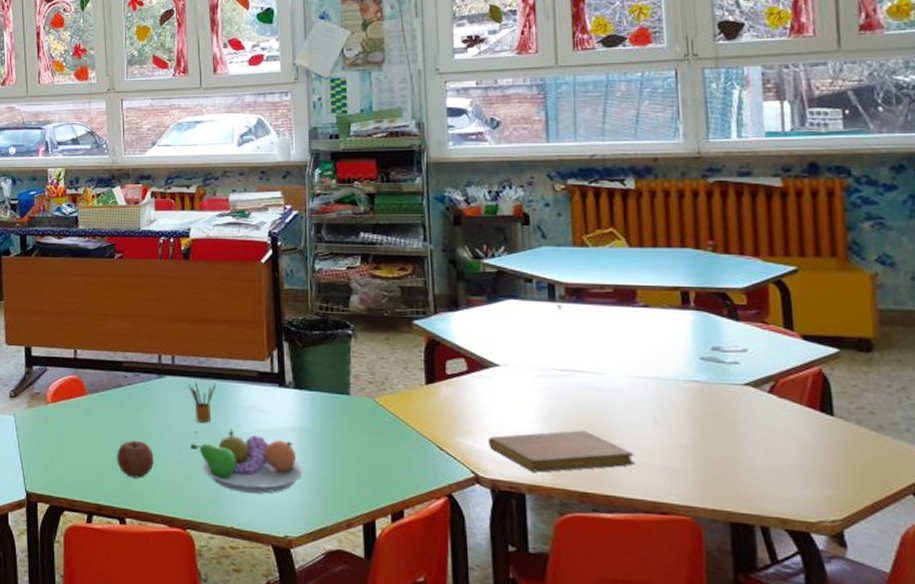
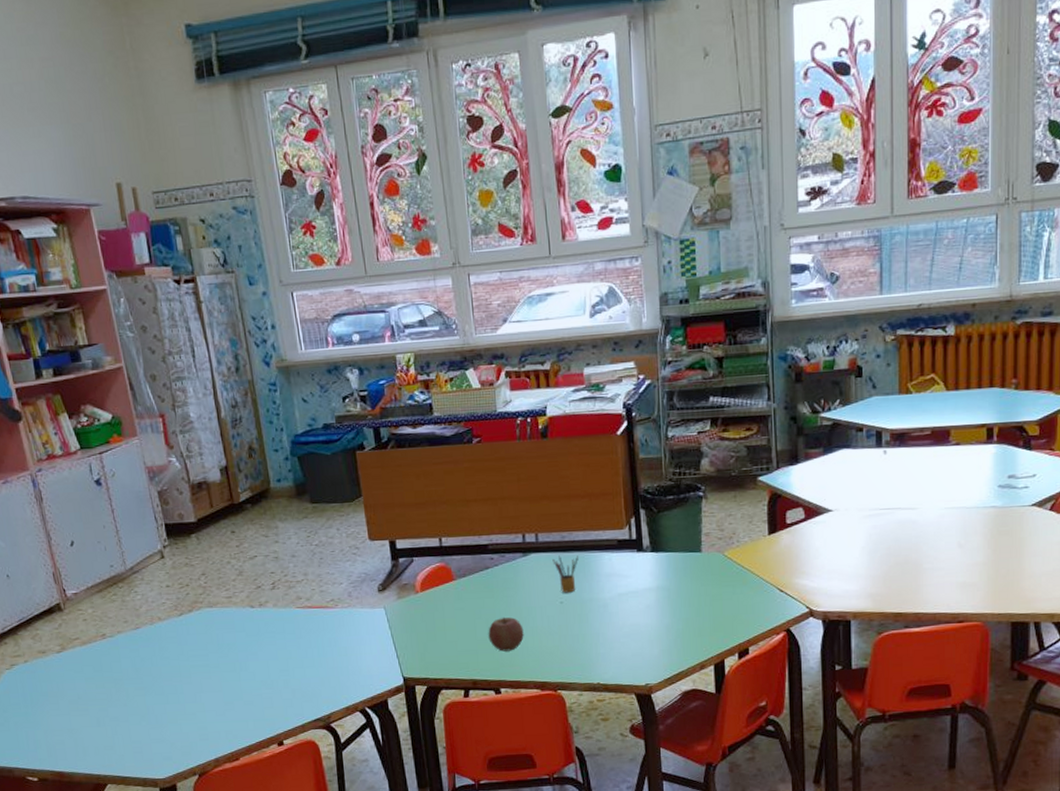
fruit bowl: present [190,428,305,494] -> none [557,595,662,651]
notebook: present [487,430,635,473] -> none [821,560,941,601]

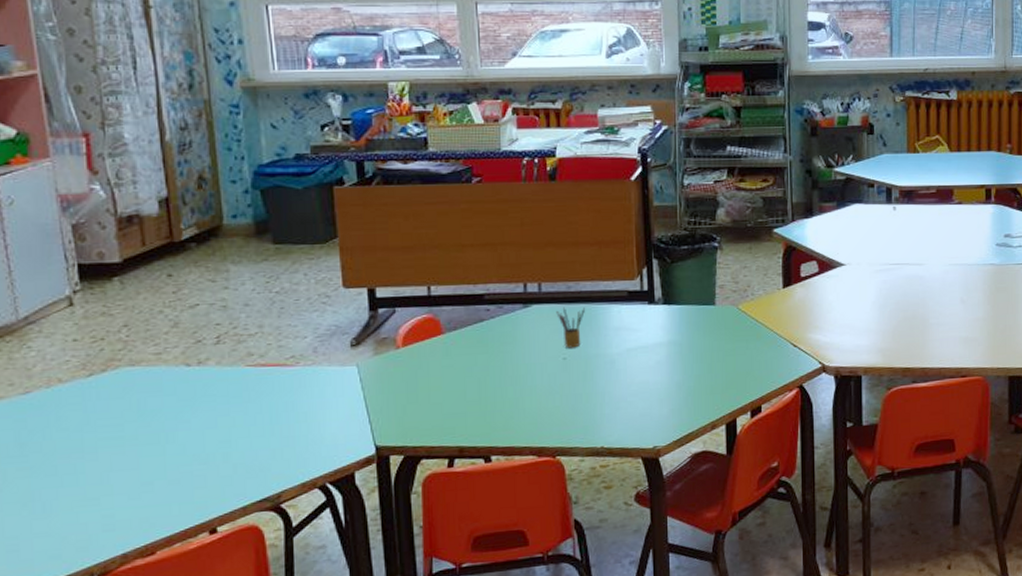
apple: present [488,617,524,652] -> none [480,375,521,414]

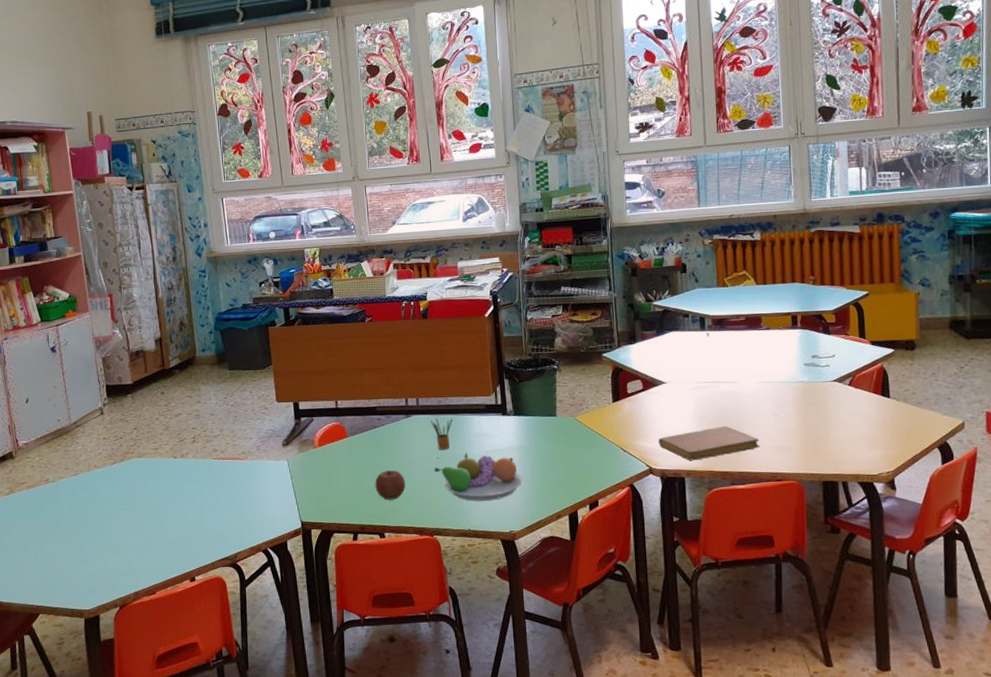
apple: none [480,375,521,414] -> present [375,470,406,500]
fruit bowl: none [559,350,673,412] -> present [434,452,524,501]
notebook: none [833,315,945,356] -> present [658,426,760,461]

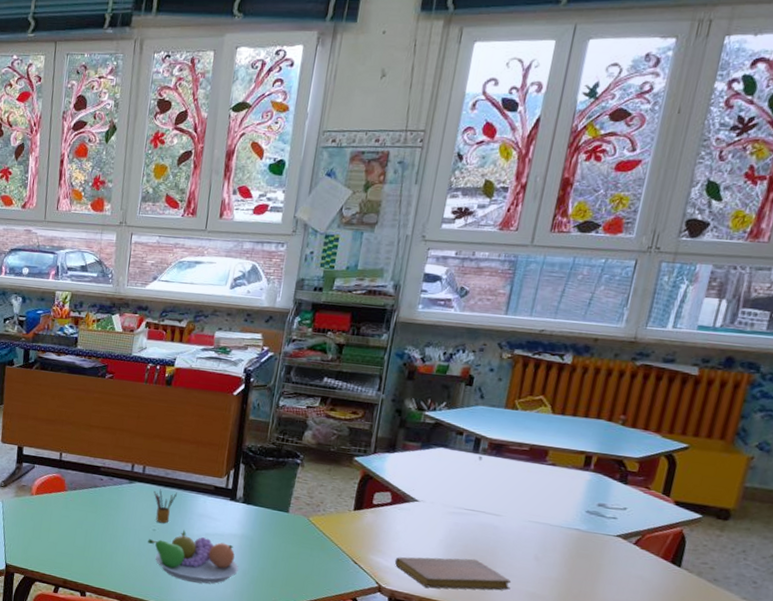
apple: present [375,470,406,500] -> none [84,531,117,562]

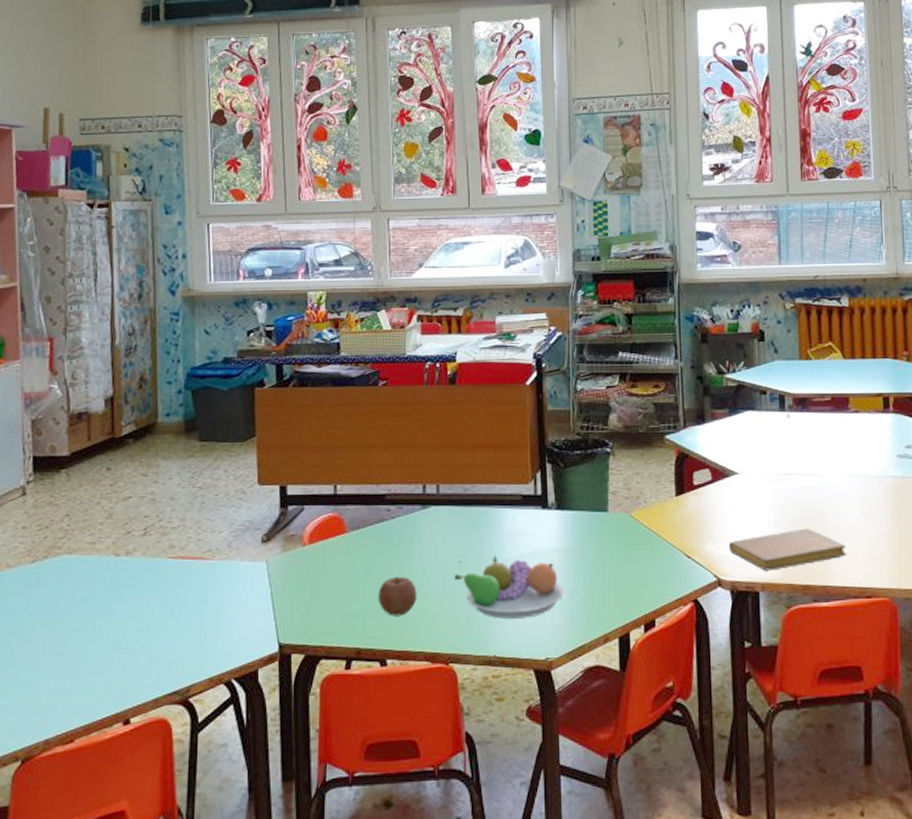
apple: none [84,531,117,562] -> present [378,576,417,616]
pencil box: present [153,489,177,523] -> none [453,509,480,551]

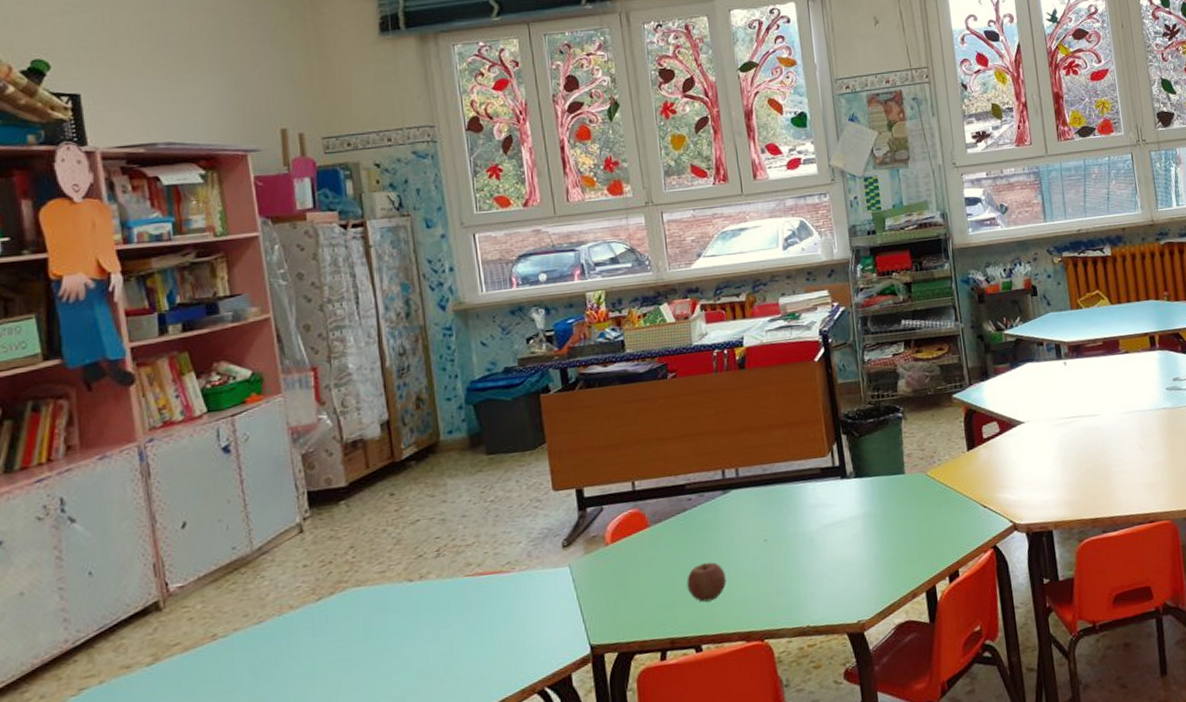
fruit bowl: present [454,555,565,619] -> none [761,529,871,590]
notebook: present [728,528,847,571] -> none [1020,465,1129,510]

